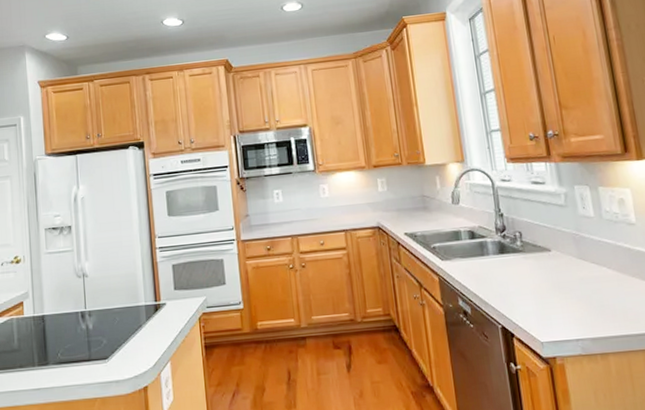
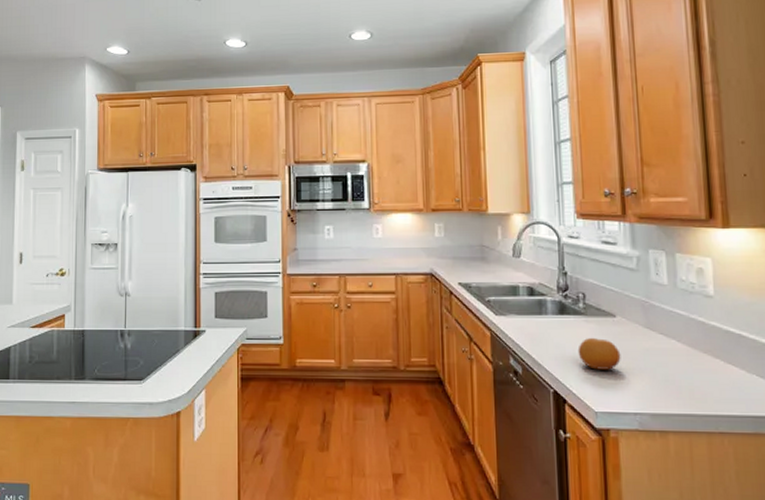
fruit: none [519,273,560,303] -> present [577,338,621,370]

